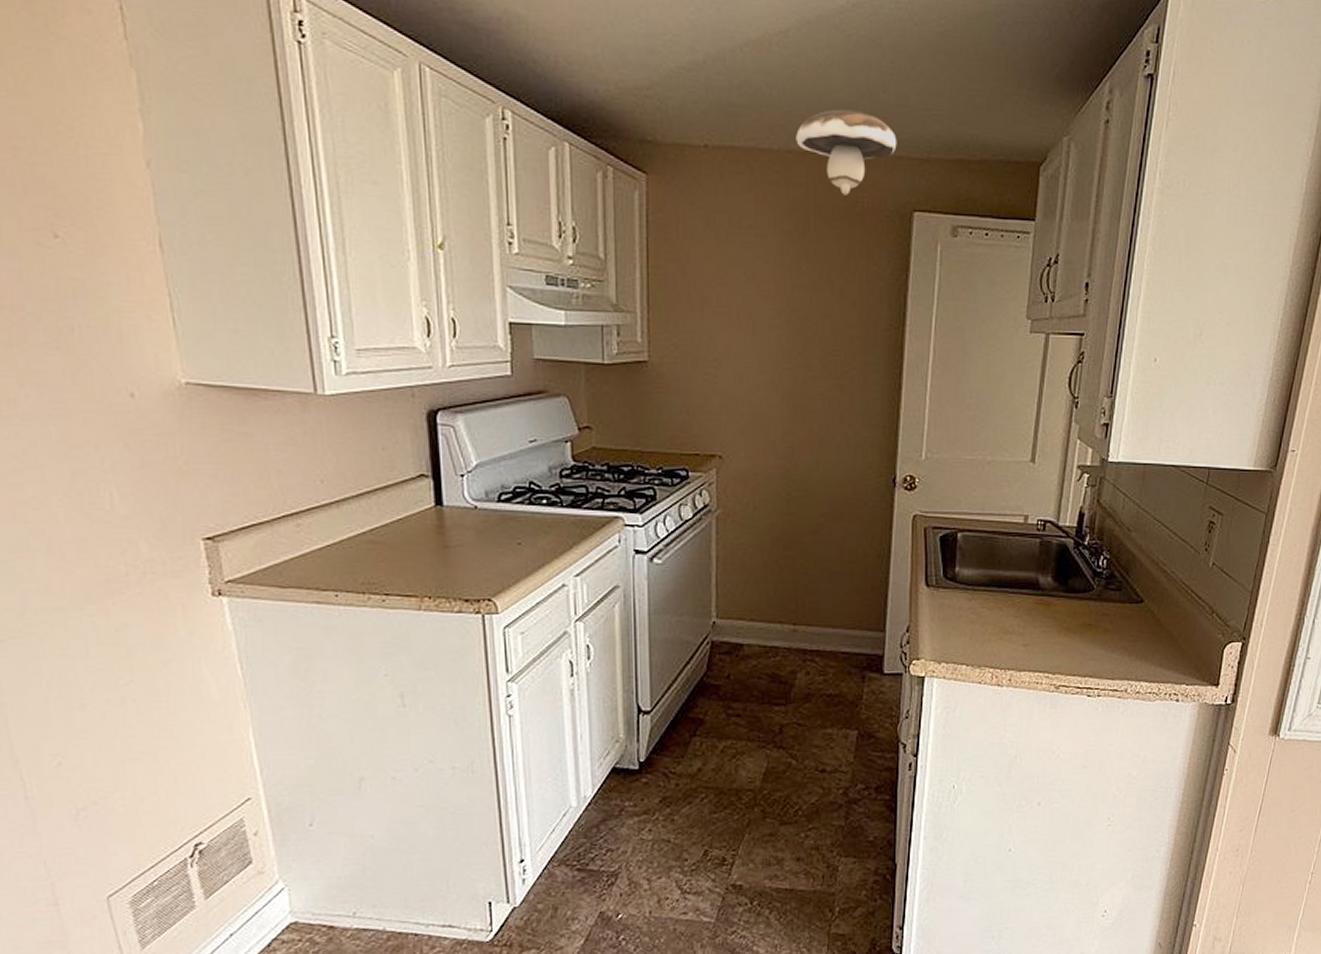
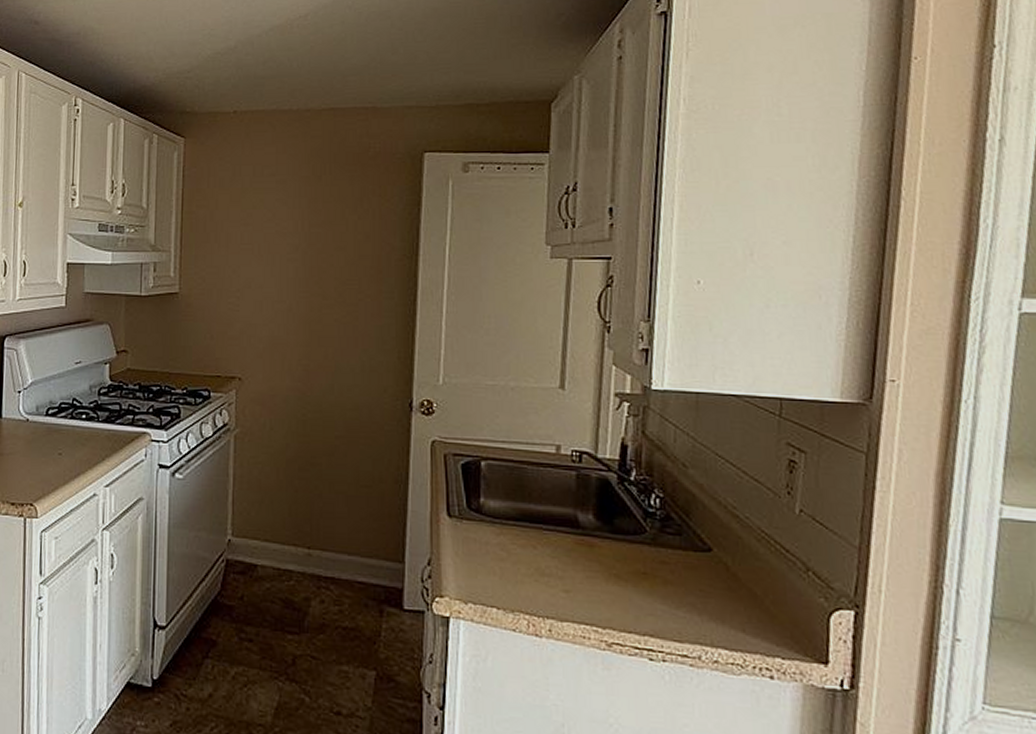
mushroom: present [796,109,897,195] -> none [313,71,407,143]

